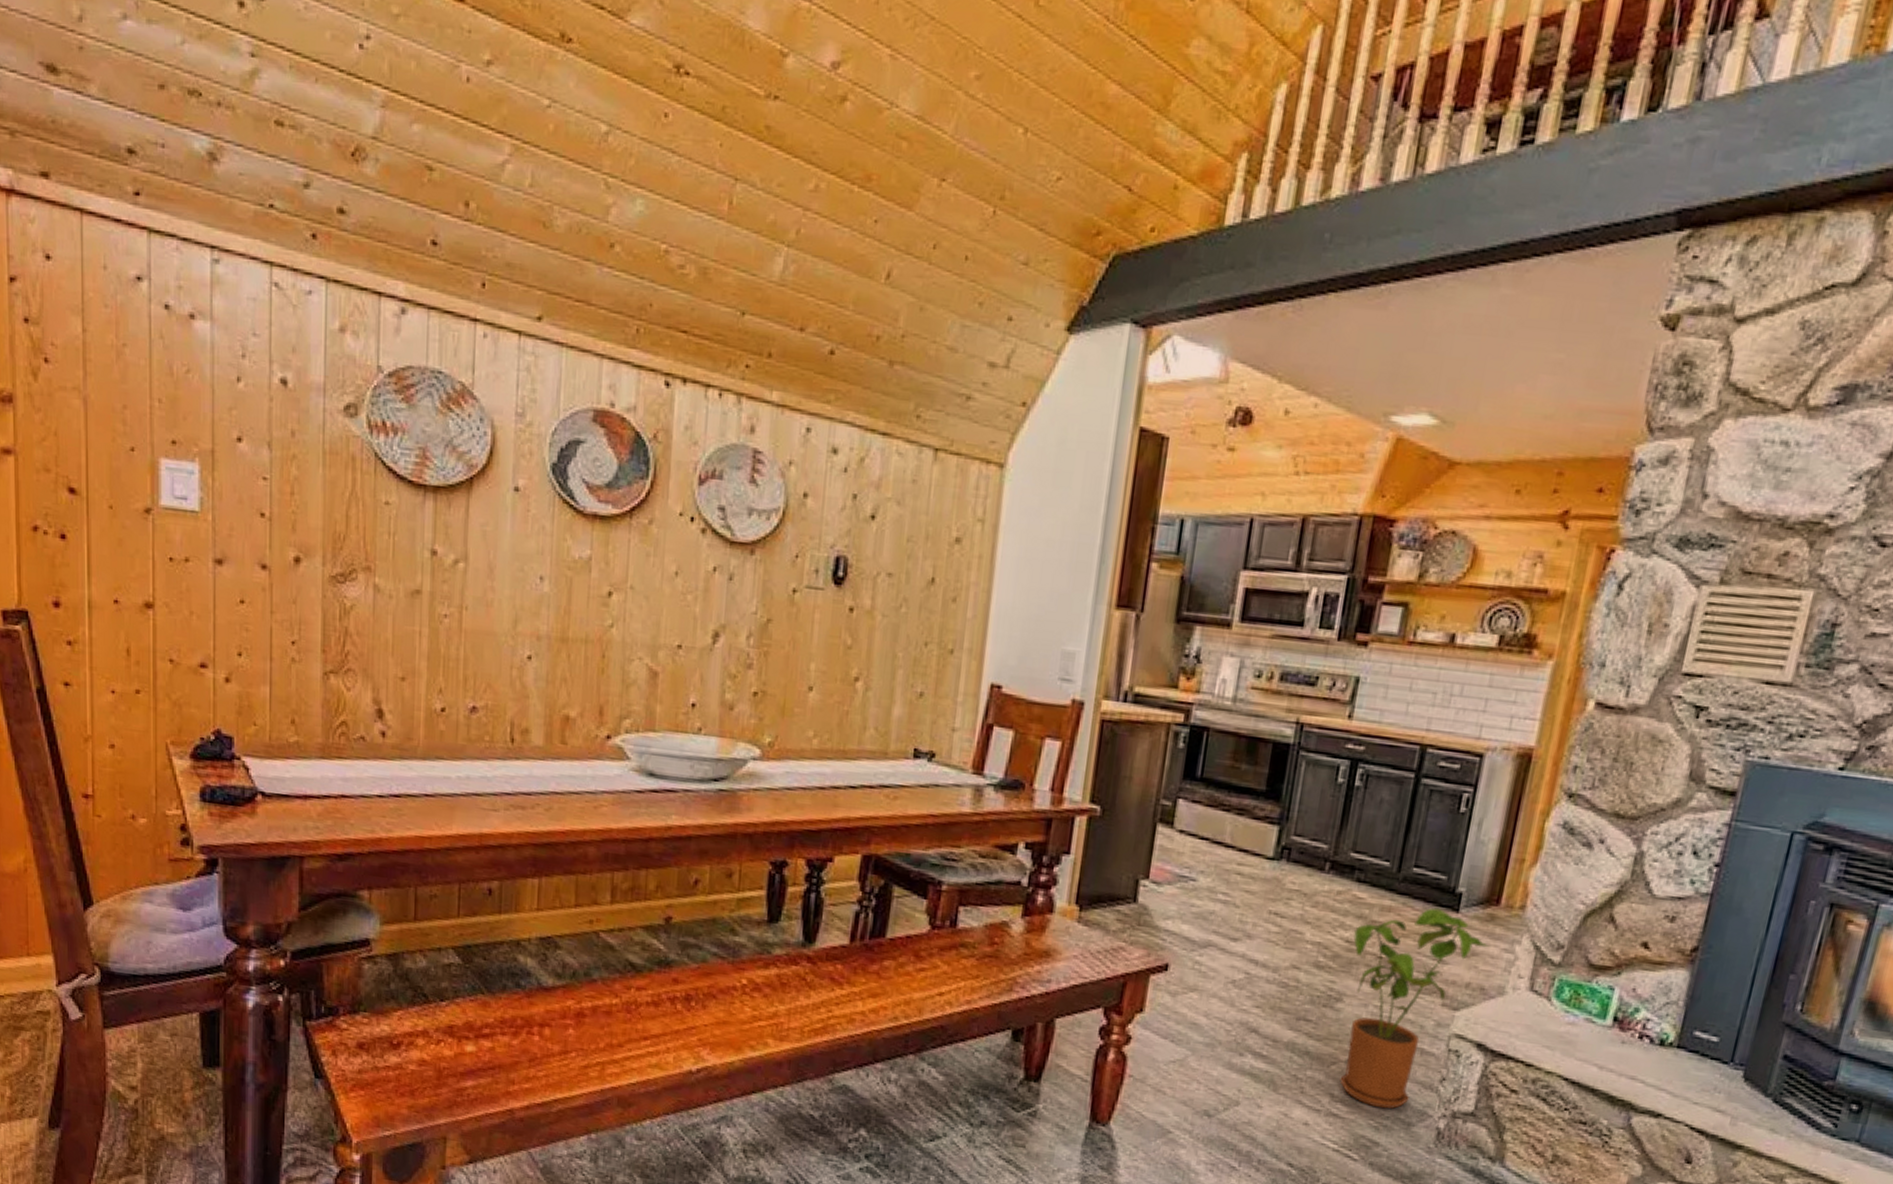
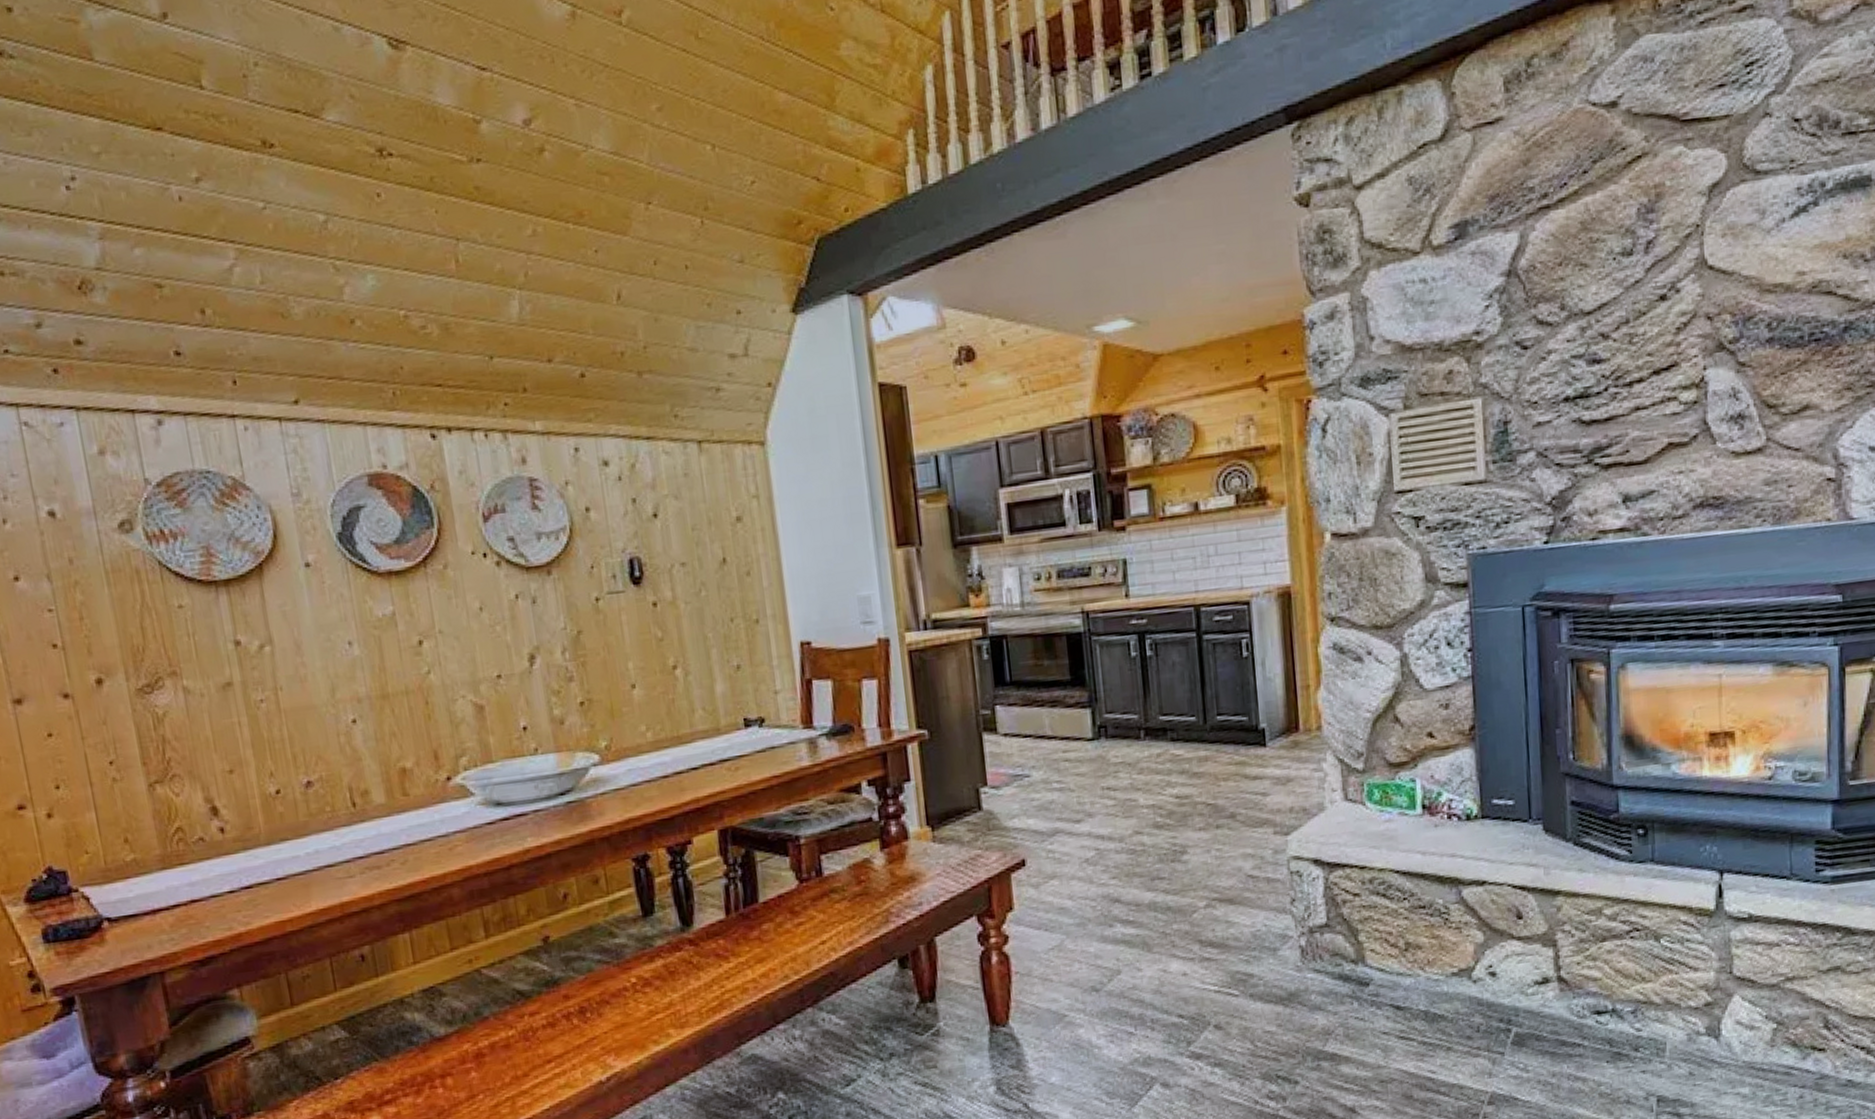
house plant: present [1339,907,1490,1109] -> none [1181,747,1301,942]

